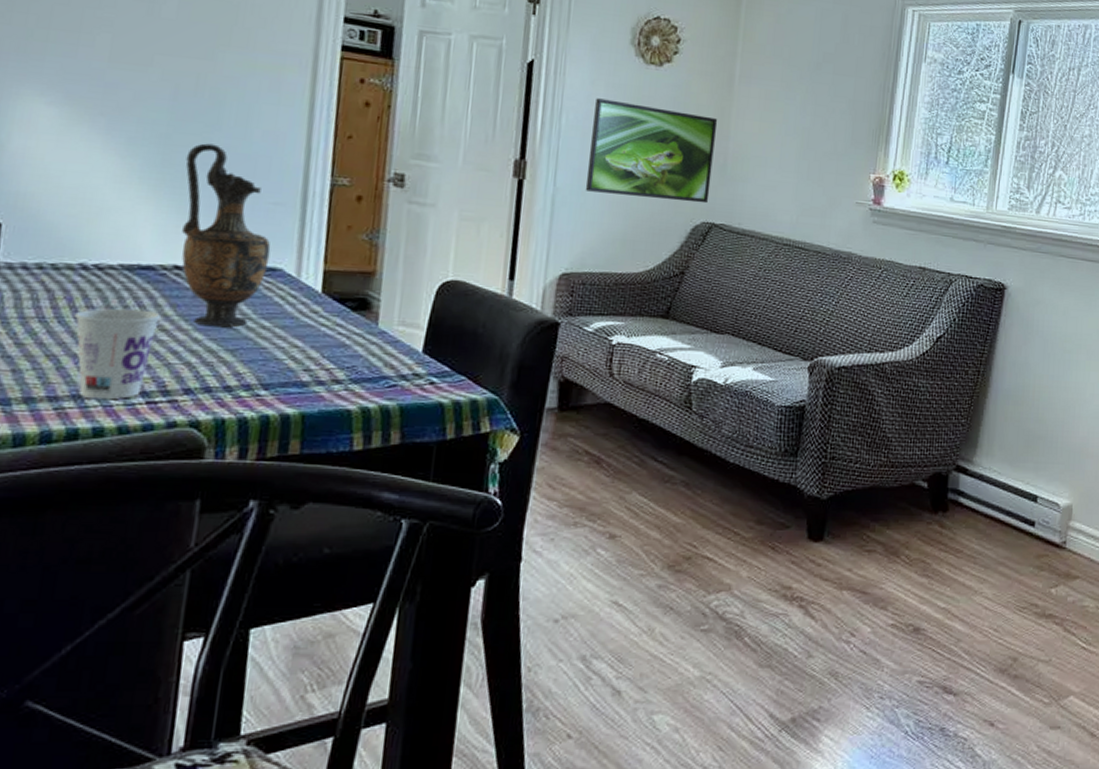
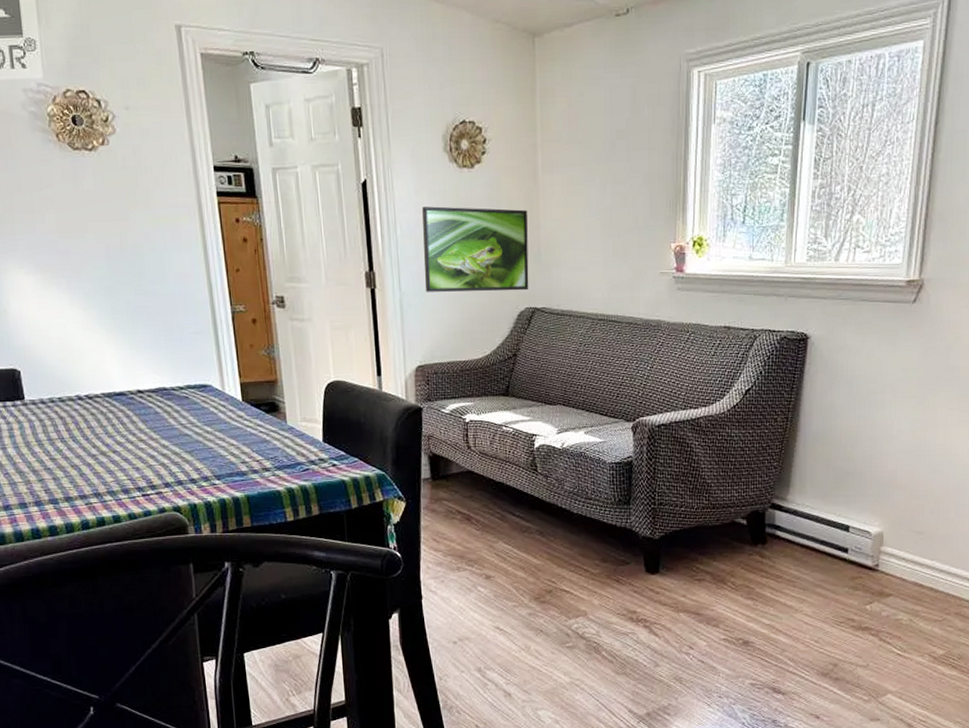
cup: present [74,308,161,400] -> none [82,426,137,496]
vase: present [182,143,271,327] -> none [126,290,201,434]

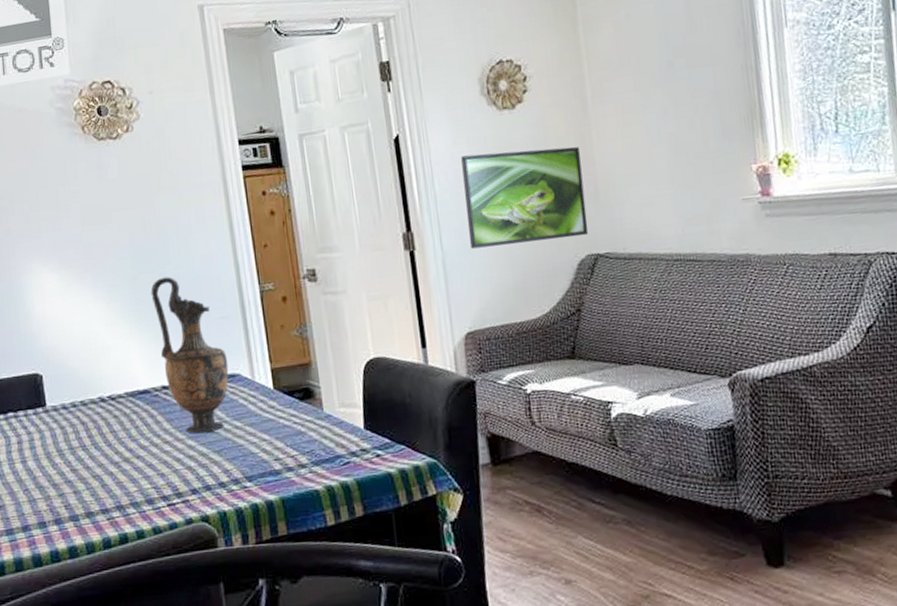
vase: none [126,290,201,434] -> present [151,277,229,433]

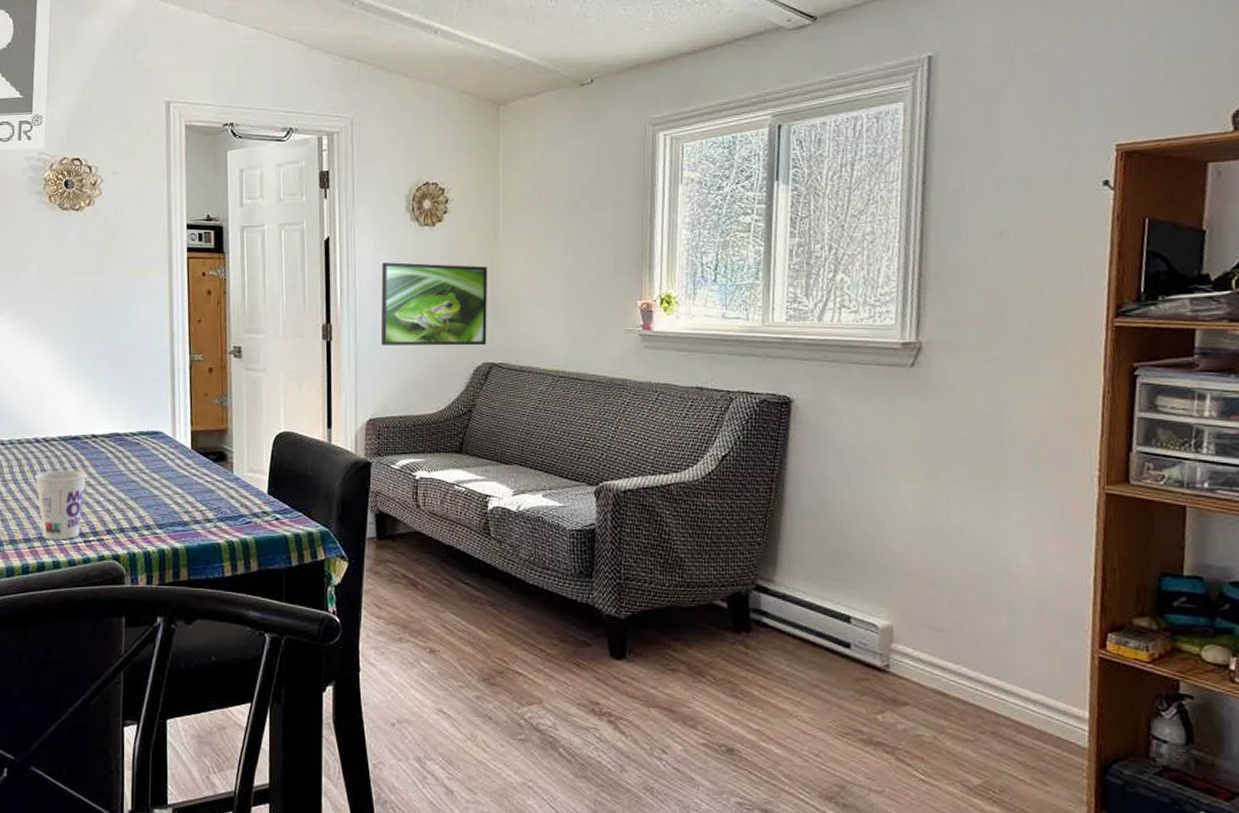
cup: none [104,427,162,508] -> present [35,470,87,540]
vase: present [151,277,229,433] -> none [92,338,154,480]

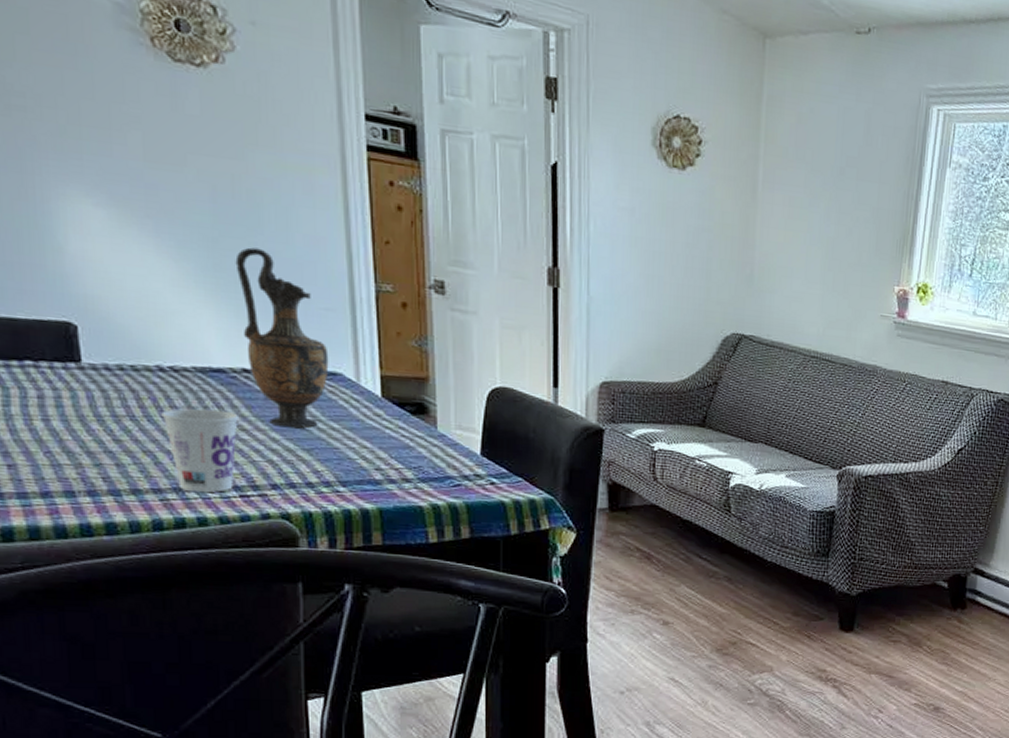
vase: none [92,338,154,480] -> present [235,247,329,428]
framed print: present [380,262,488,346] -> none [618,204,743,315]

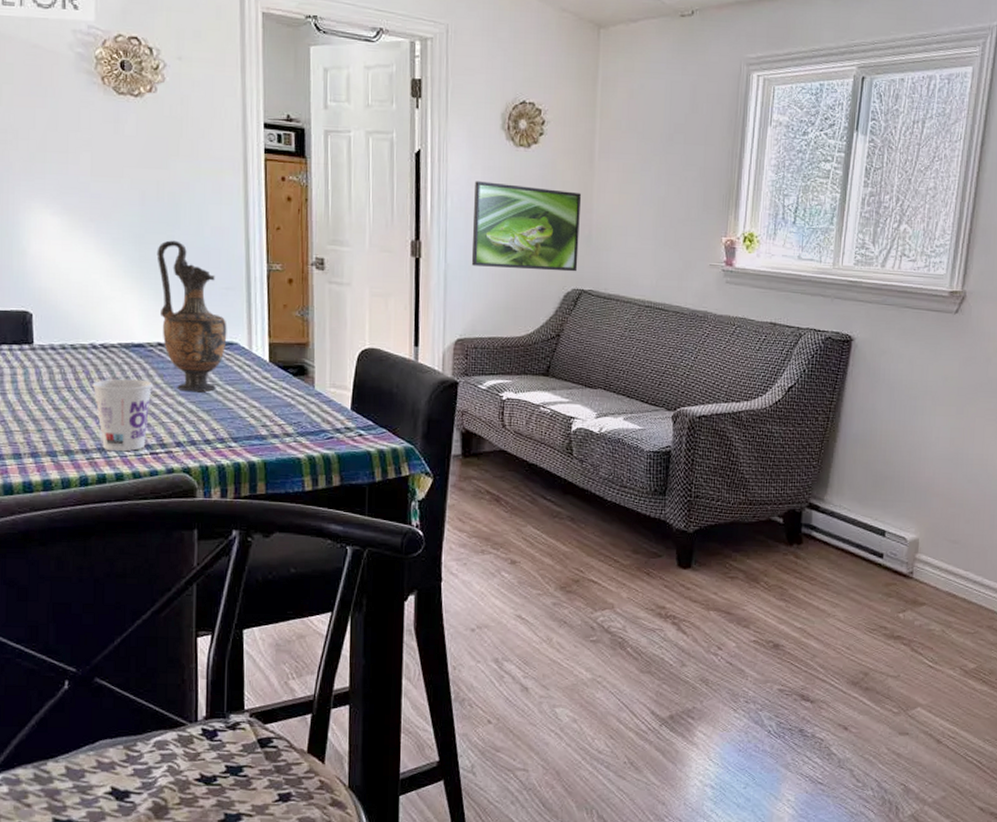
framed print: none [618,204,743,315] -> present [471,181,582,272]

